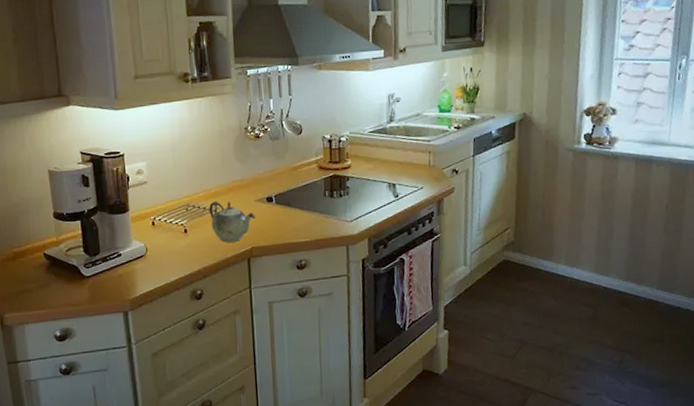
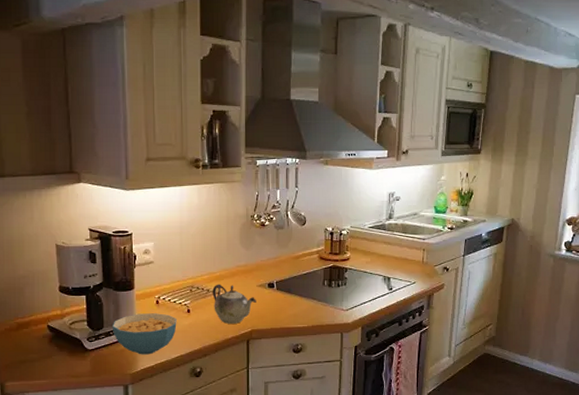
cereal bowl: none [108,235,174,279] -> present [112,313,177,355]

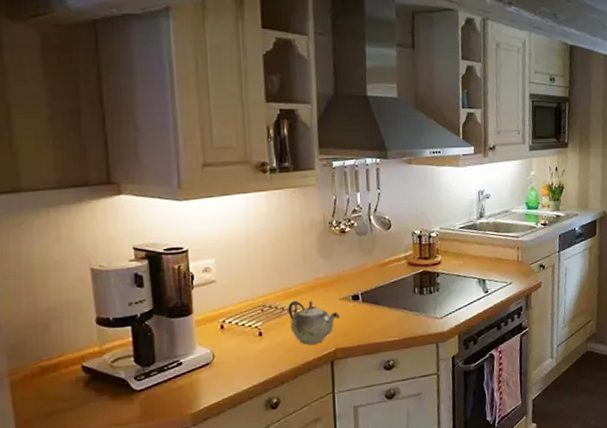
cereal bowl: present [112,313,177,355] -> none [166,339,247,390]

